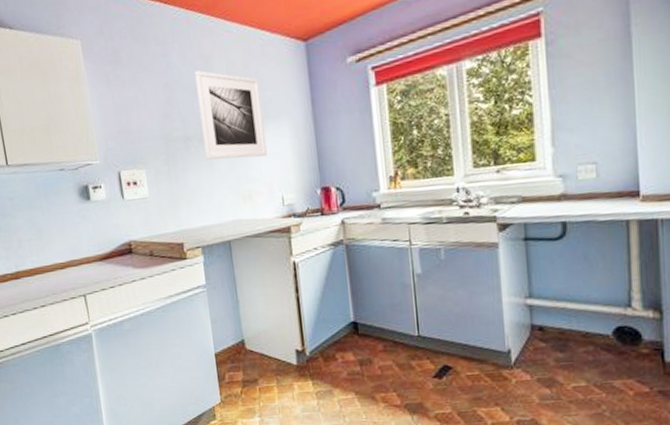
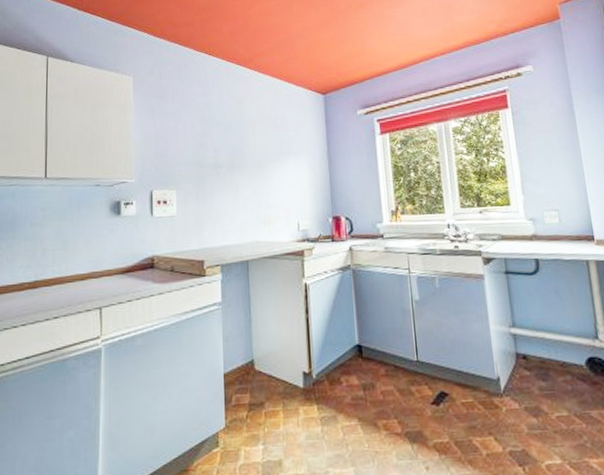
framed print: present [195,70,268,160] -> none [229,110,288,187]

